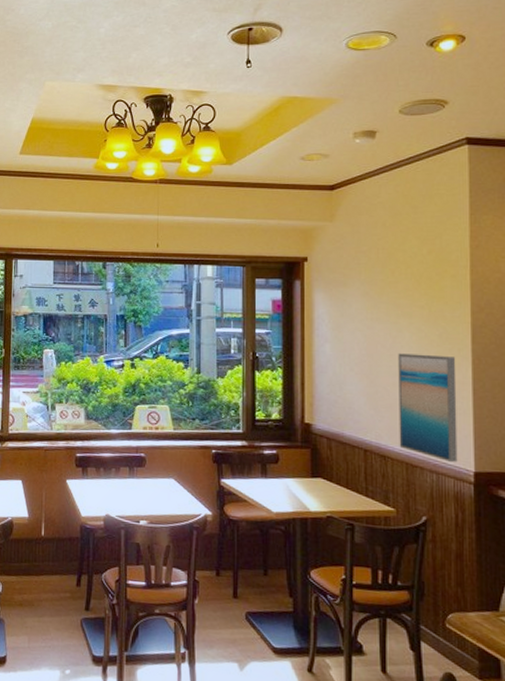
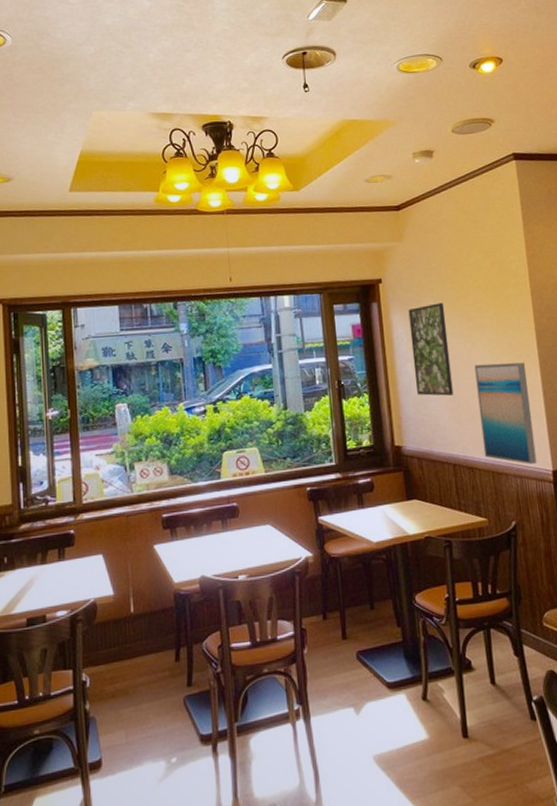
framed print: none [332,286,372,381] -> present [408,303,454,396]

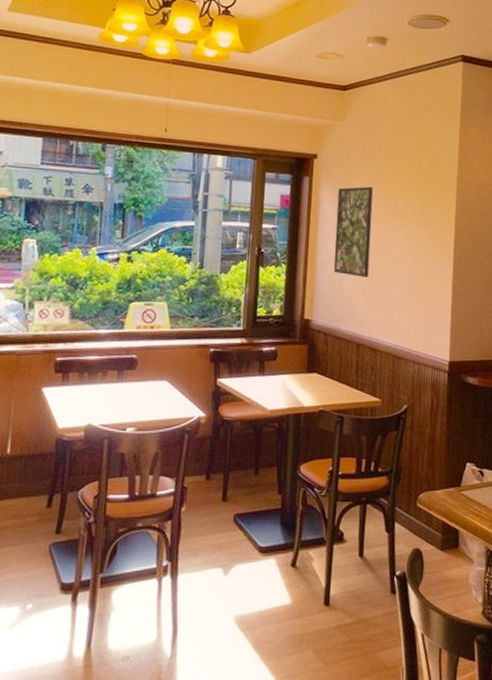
wall art: present [474,362,537,464] -> none [388,251,441,353]

